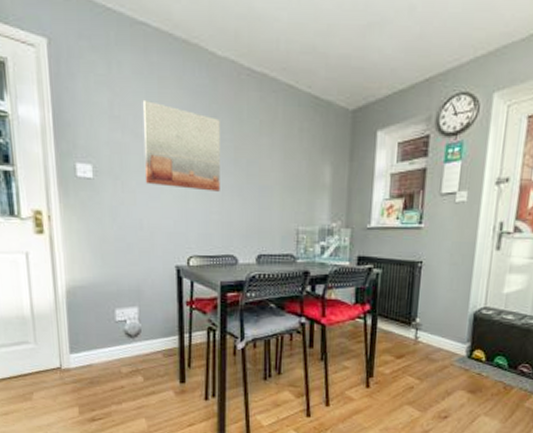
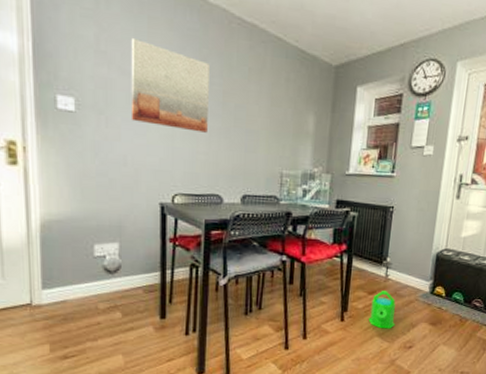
watering can: none [397,353,428,397] -> present [368,290,396,329]

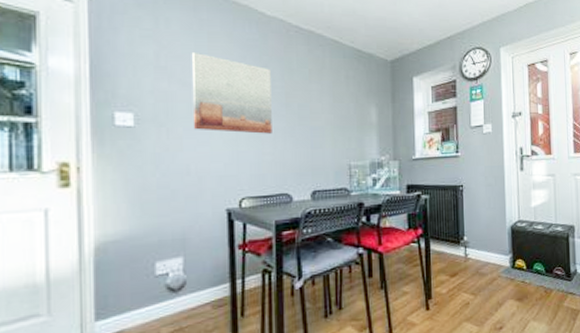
watering can: present [368,290,396,329] -> none [454,270,482,313]

